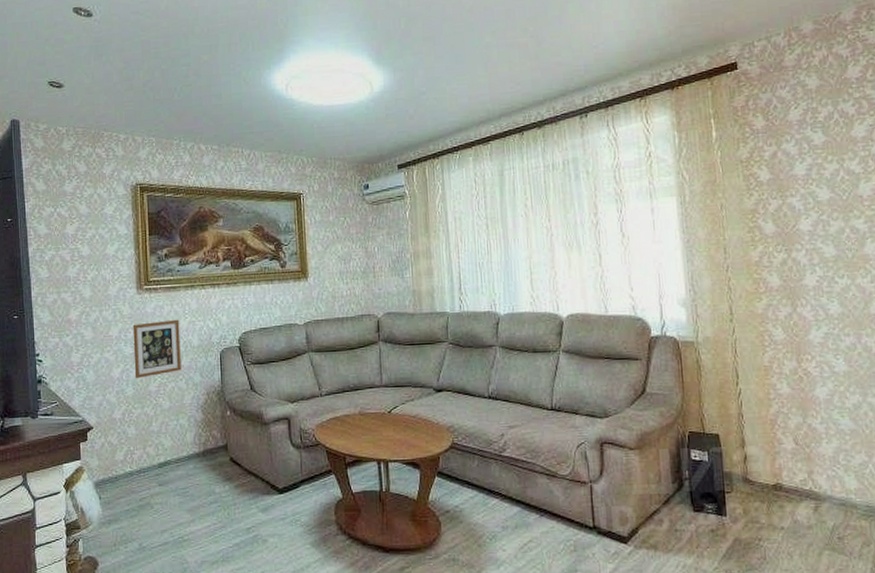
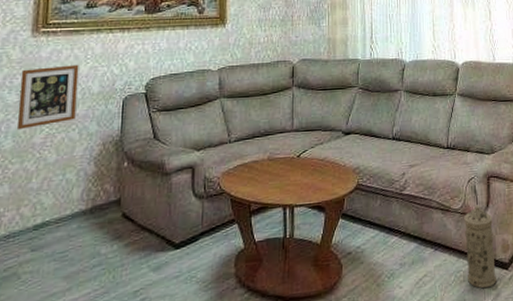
water filter: none [573,472,613,561] -> present [464,205,497,289]

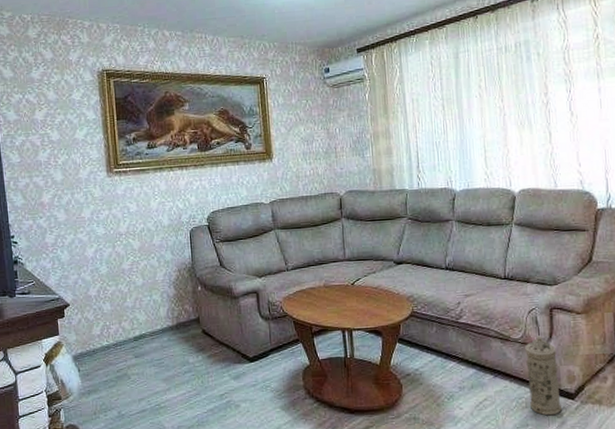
picture frame: present [16,64,79,130] -> none [104,200,153,258]

